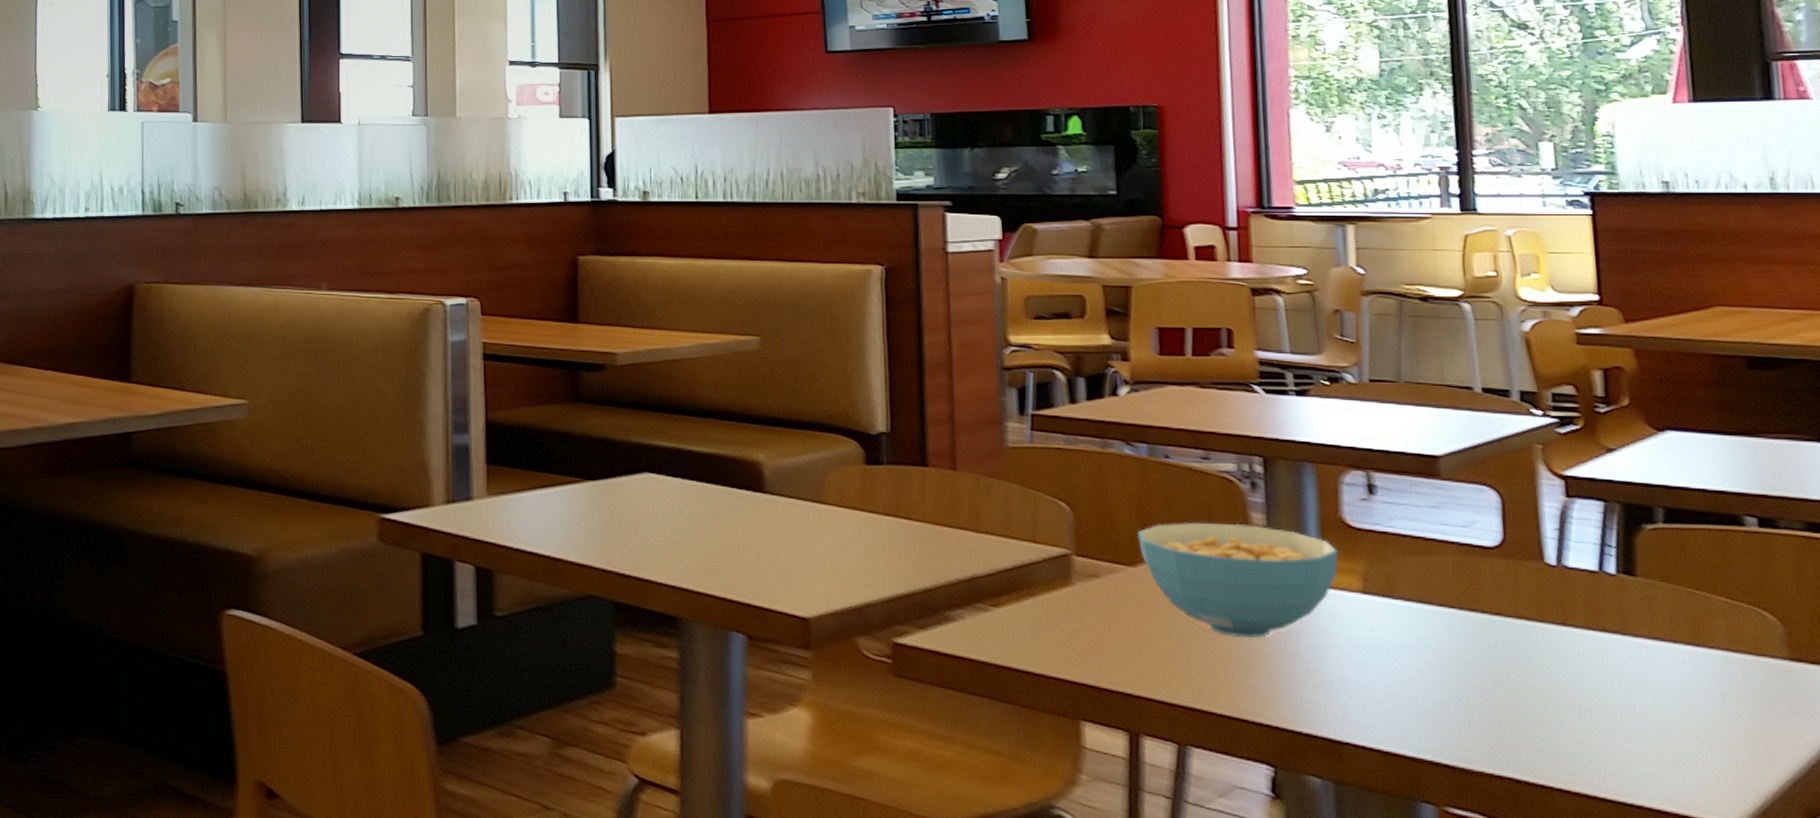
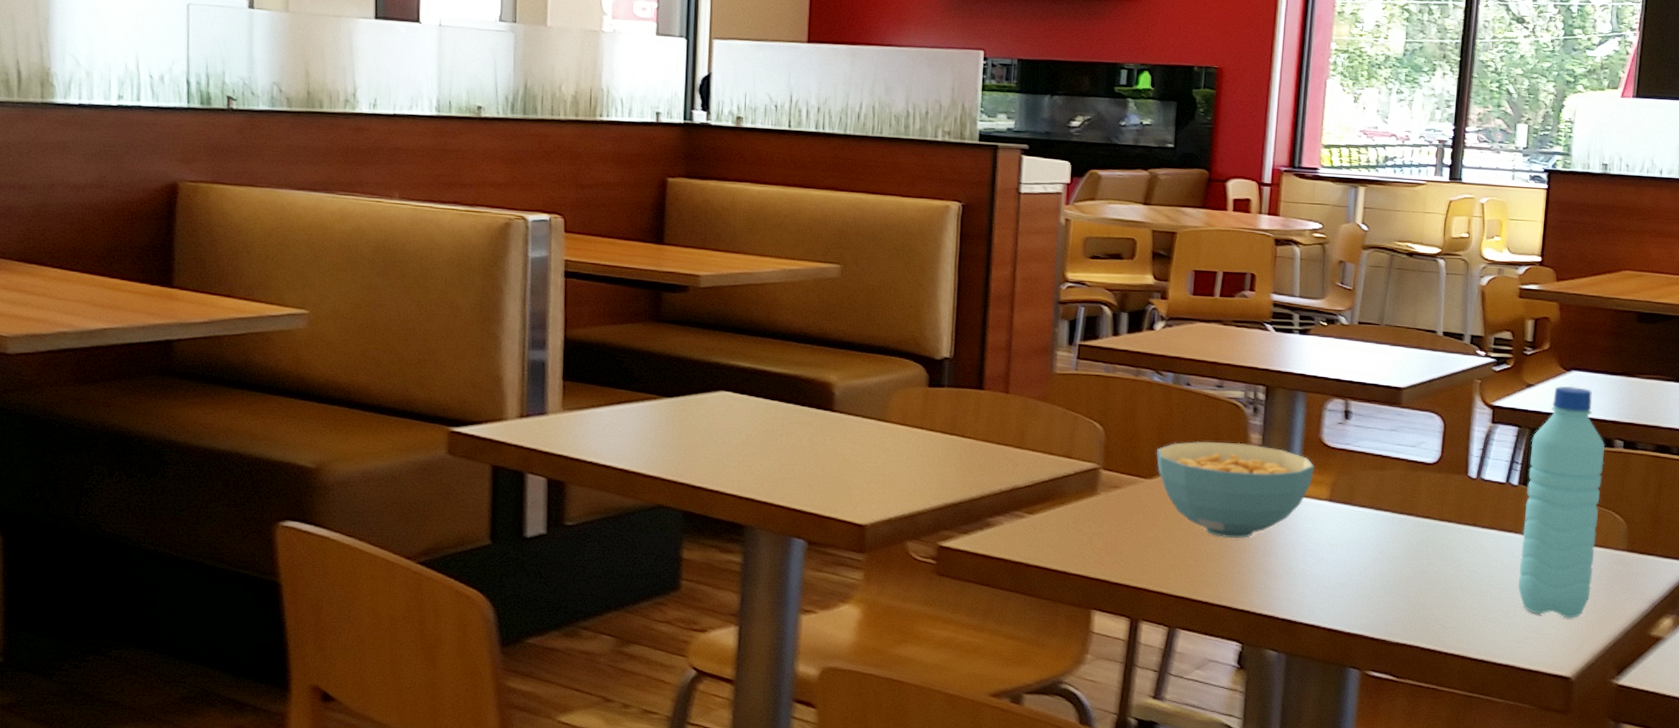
water bottle: none [1624,449,1747,747] -> present [1518,386,1606,619]

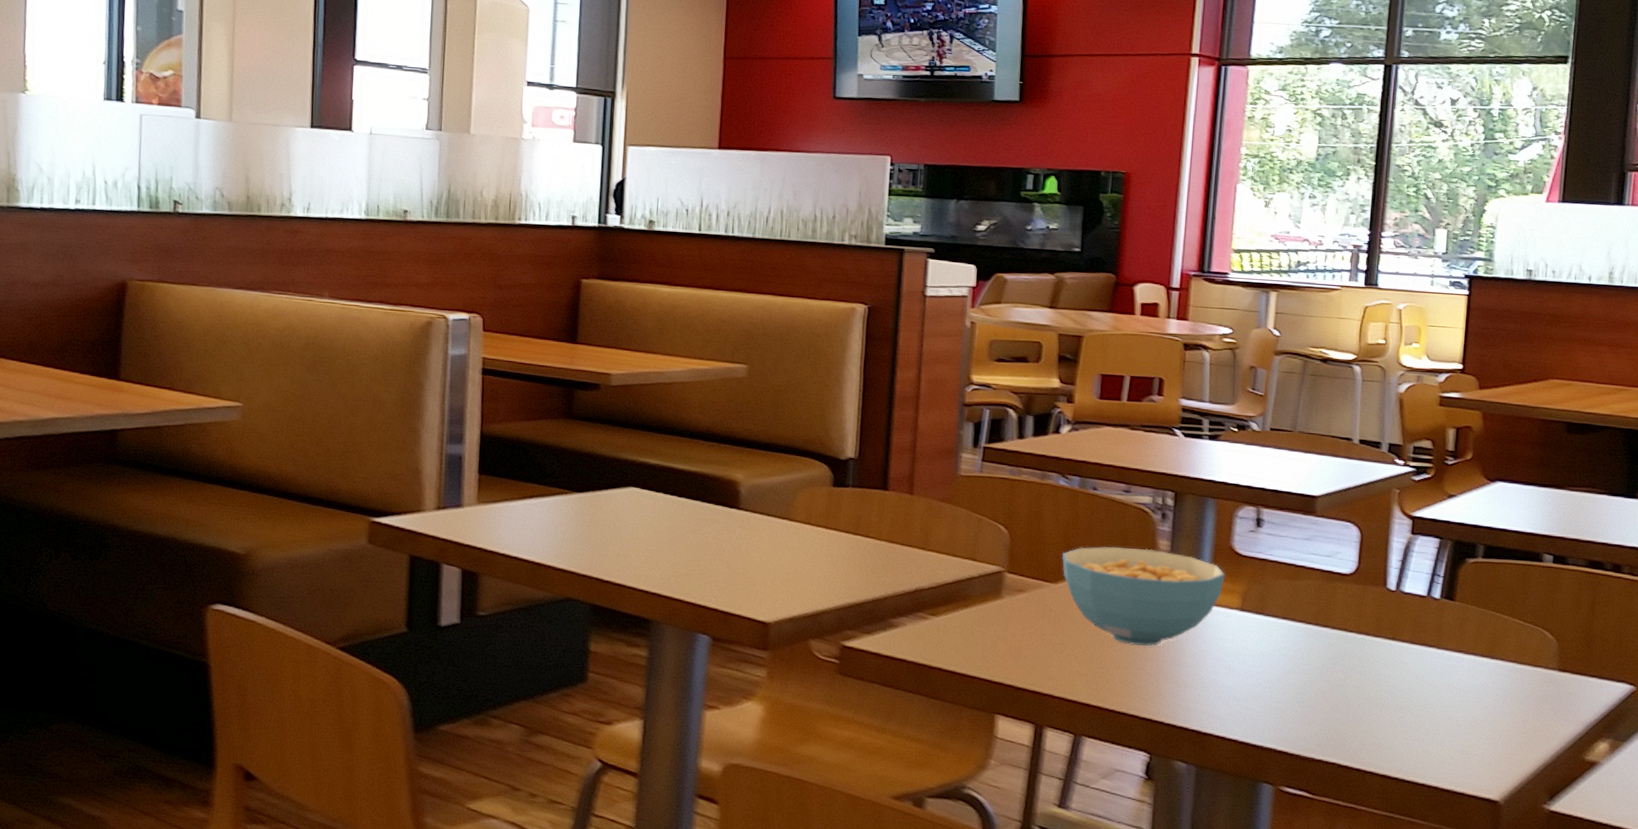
water bottle: present [1518,386,1606,619] -> none [1441,497,1534,739]

